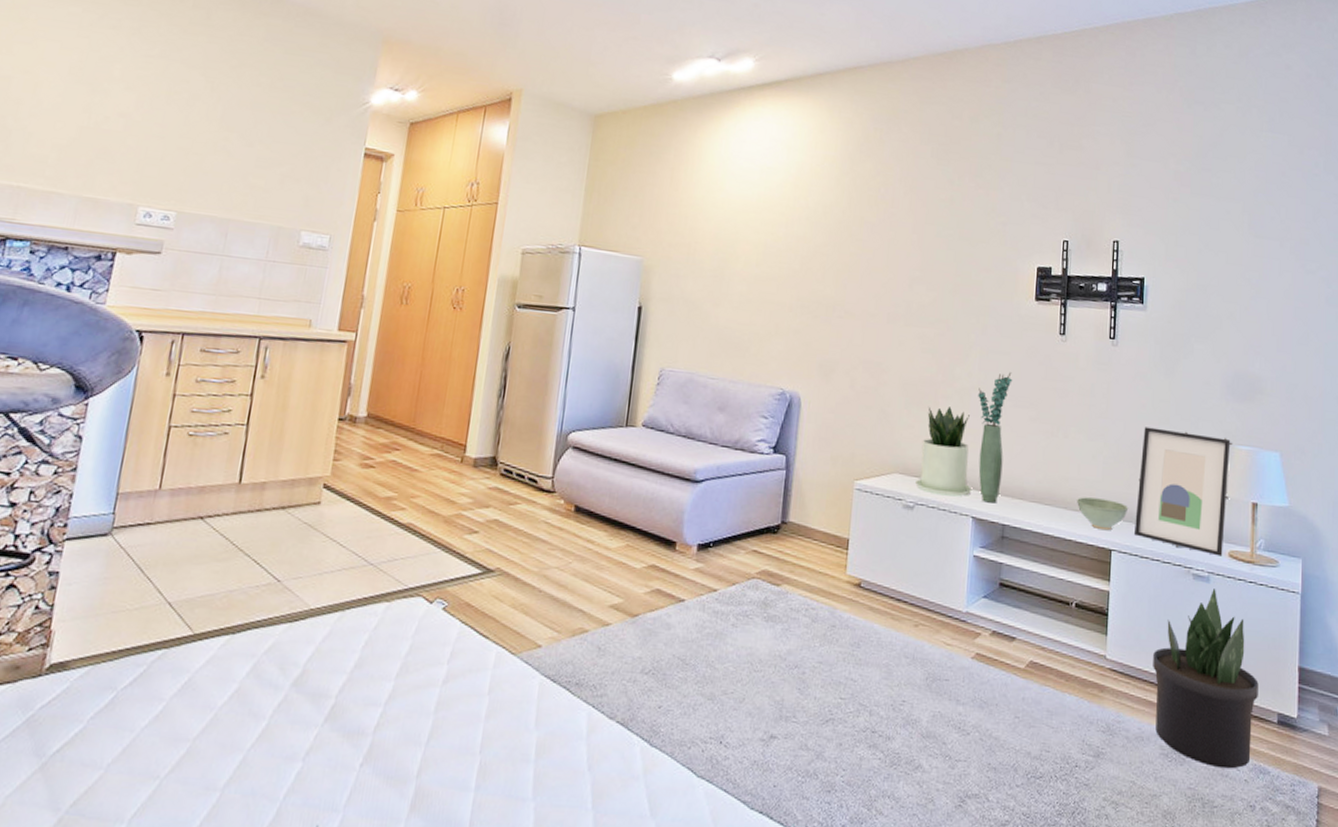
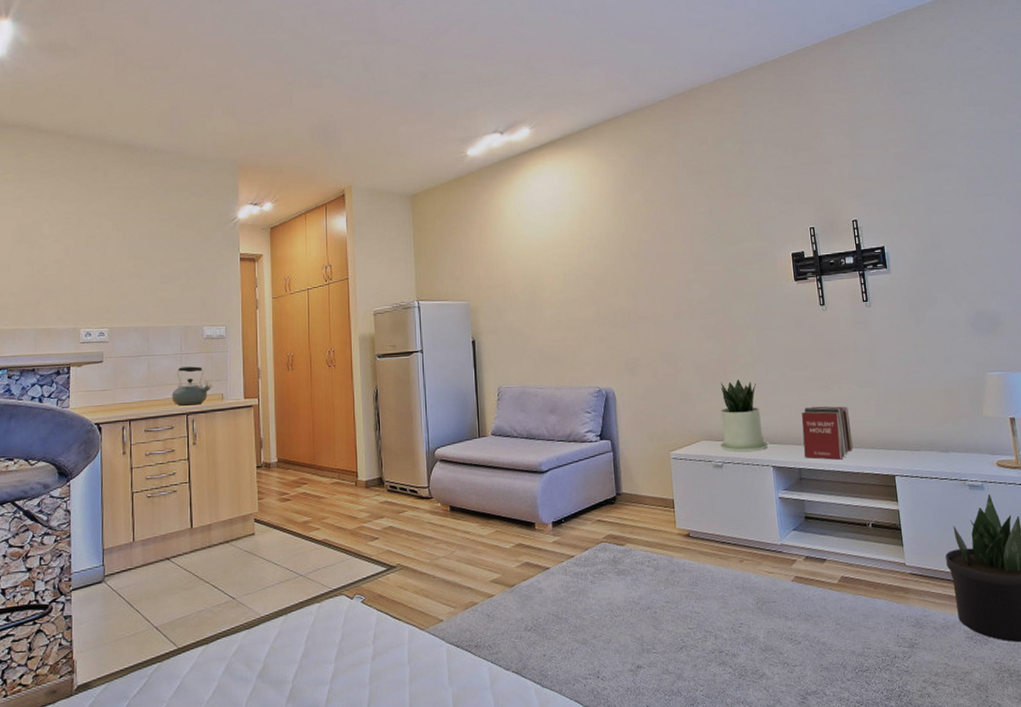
kettle: none [243,277,301,329] -> present [171,366,213,406]
vase: present [978,372,1013,503] -> none [760,343,792,453]
books: none [1011,453,1071,521] -> present [801,406,854,460]
bowl: present [1076,497,1129,531] -> none [857,434,904,461]
picture frame: present [1134,427,1232,557] -> none [905,367,992,467]

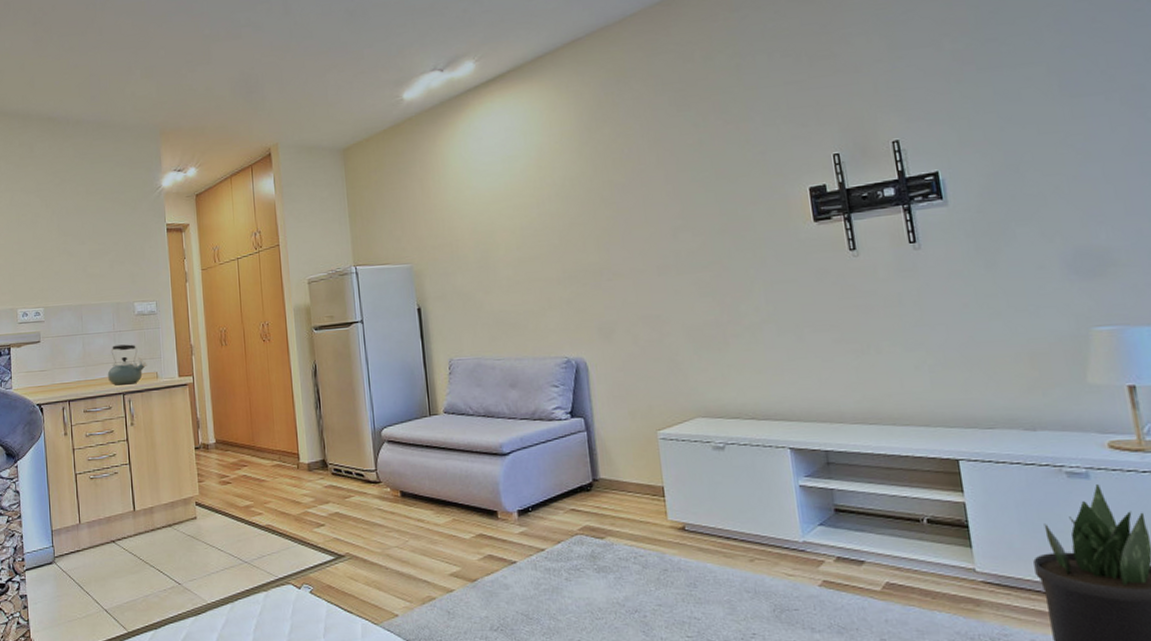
planter: present [719,380,769,453] -> none [719,344,784,432]
books: present [801,406,854,460] -> none [827,374,900,440]

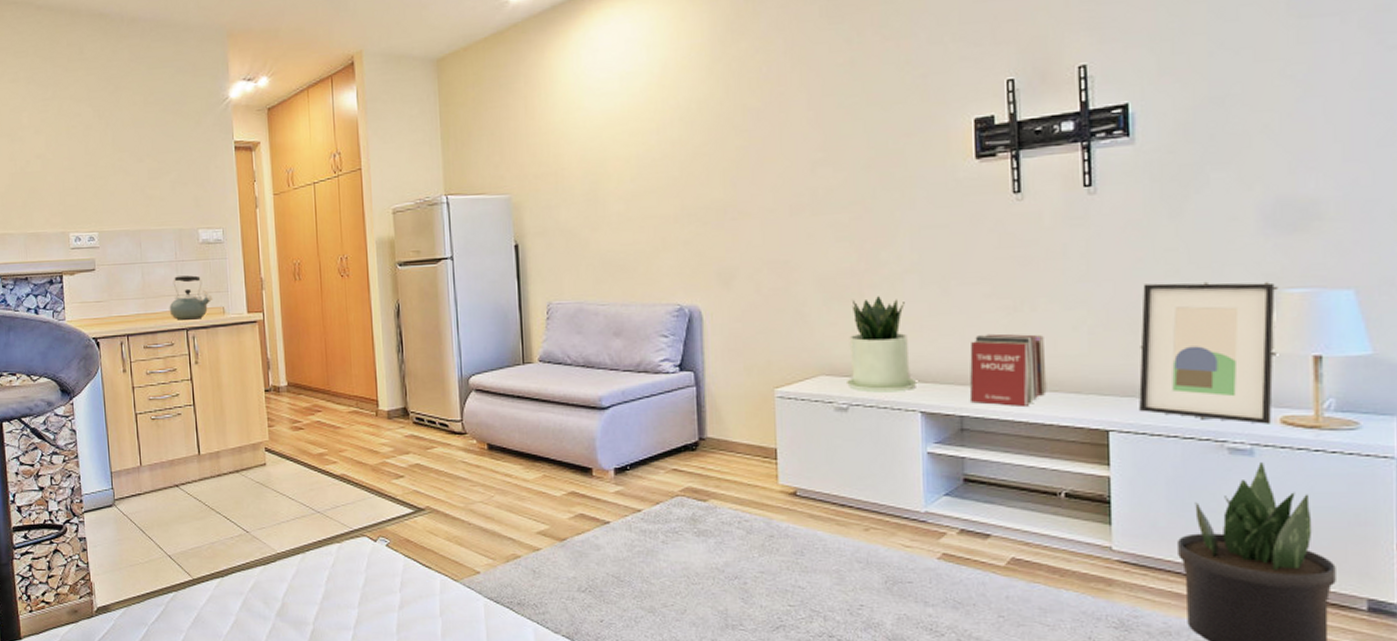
planter: none [719,344,784,432] -> present [845,296,918,393]
books: none [827,374,900,440] -> present [969,333,1047,406]
picture frame: none [971,322,1101,449] -> present [1139,281,1277,424]

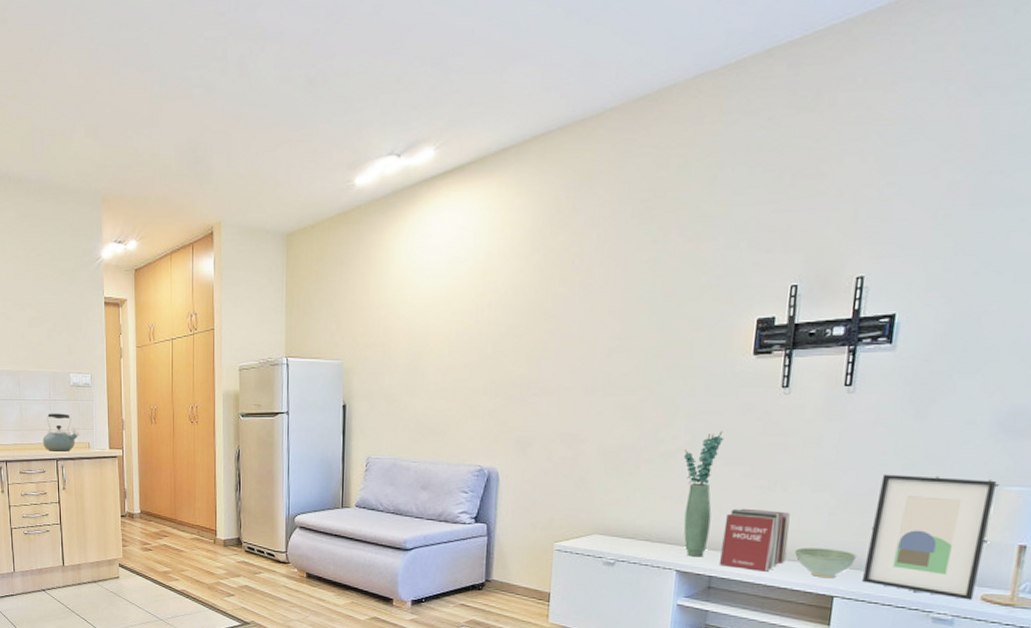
planter: present [845,296,918,393] -> none [615,470,677,553]
vase: none [913,247,956,395] -> present [683,431,724,557]
bowl: none [1054,374,1129,410] -> present [794,547,858,579]

